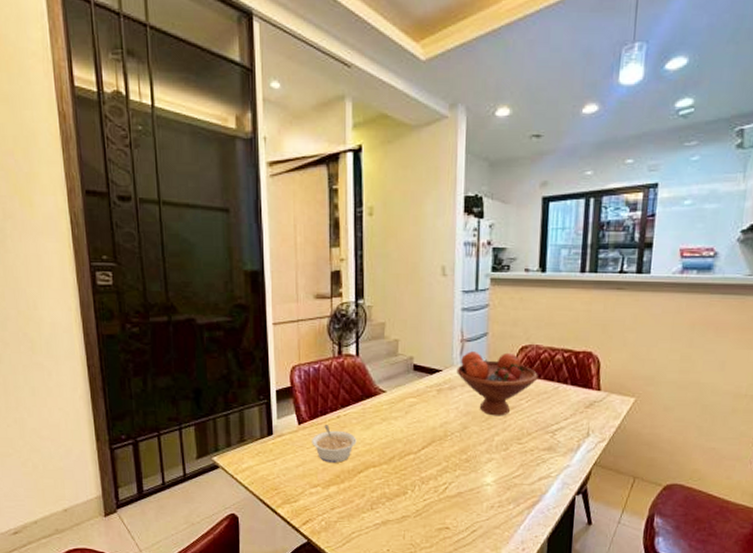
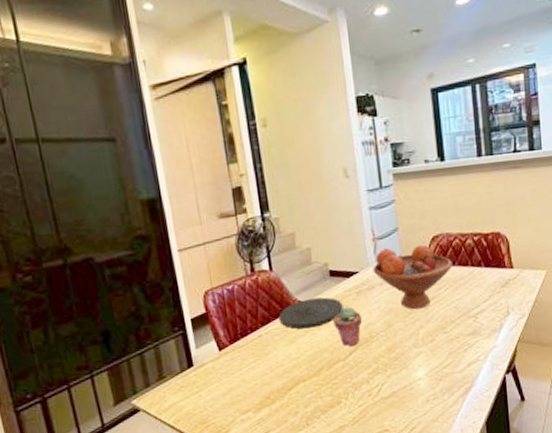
legume: present [312,425,357,463] -> none [235,346,283,385]
plate: none [358,389,422,417] -> present [278,297,343,329]
potted succulent: none [410,402,440,442] -> present [333,306,363,347]

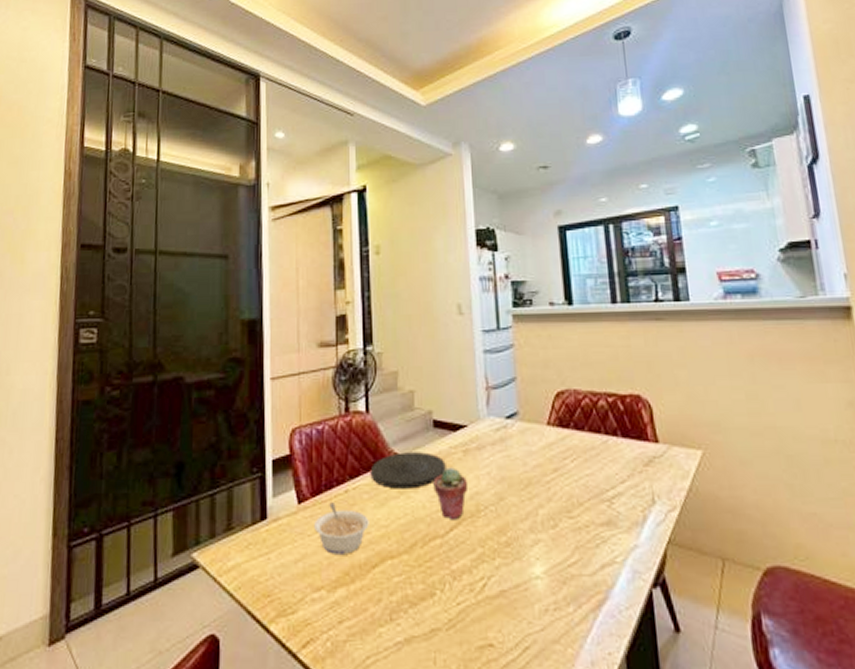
legume: none [235,346,283,385] -> present [314,502,369,554]
fruit bowl: present [372,244,453,310] -> none [484,400,582,482]

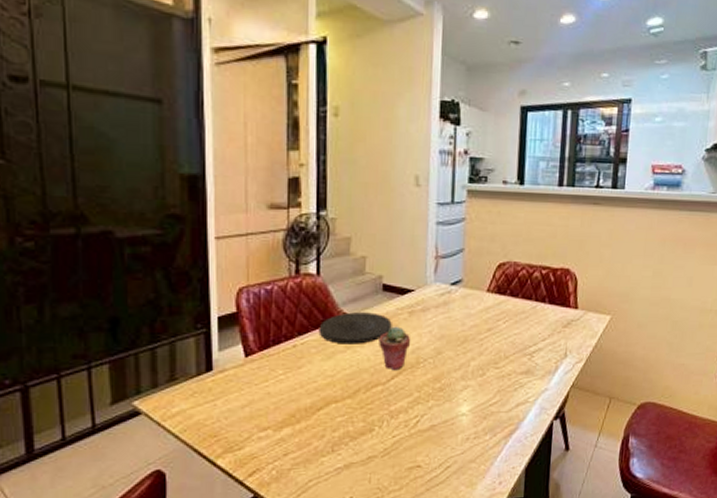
legume: present [314,502,369,554] -> none [262,356,316,400]

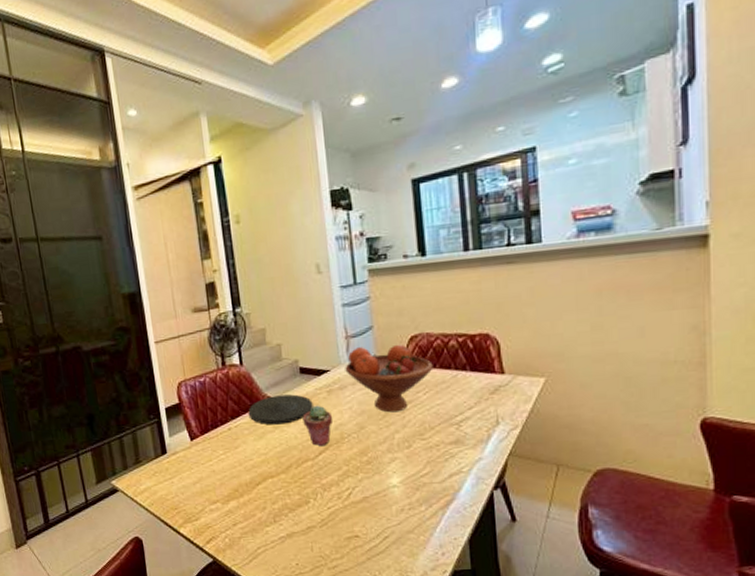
fruit bowl: none [430,269,516,339] -> present [345,344,433,413]

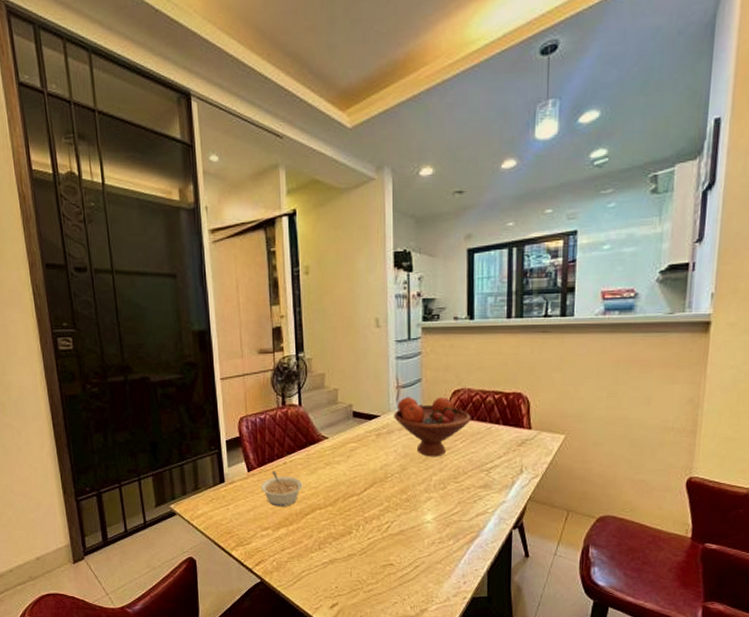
legume: none [206,438,251,477] -> present [261,471,303,506]
plate: present [248,394,313,425] -> none [303,435,362,462]
potted succulent: present [302,405,333,447] -> none [352,446,379,484]

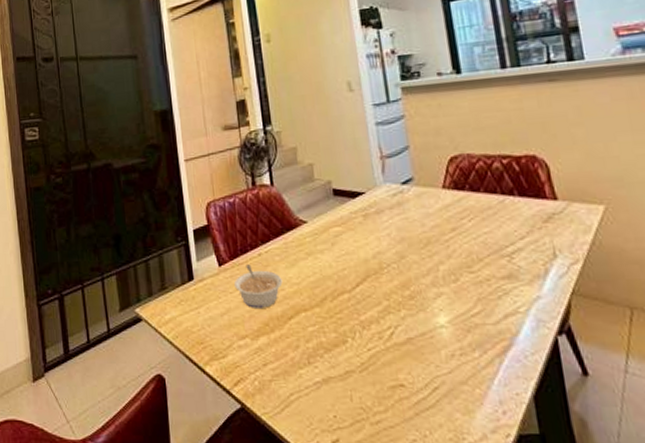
fruit bowl: present [394,396,471,457] -> none [381,165,477,241]

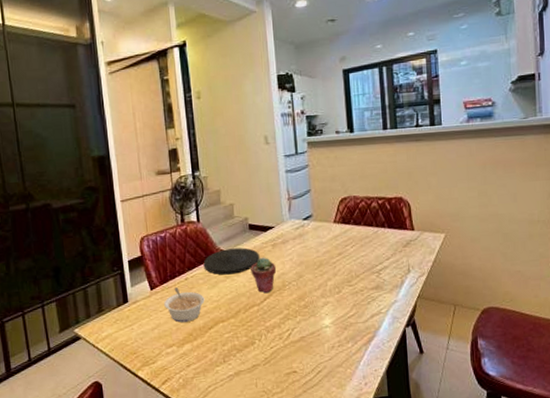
plate: none [279,218,349,251] -> present [203,247,260,275]
potted succulent: none [337,230,371,277] -> present [250,257,277,294]

